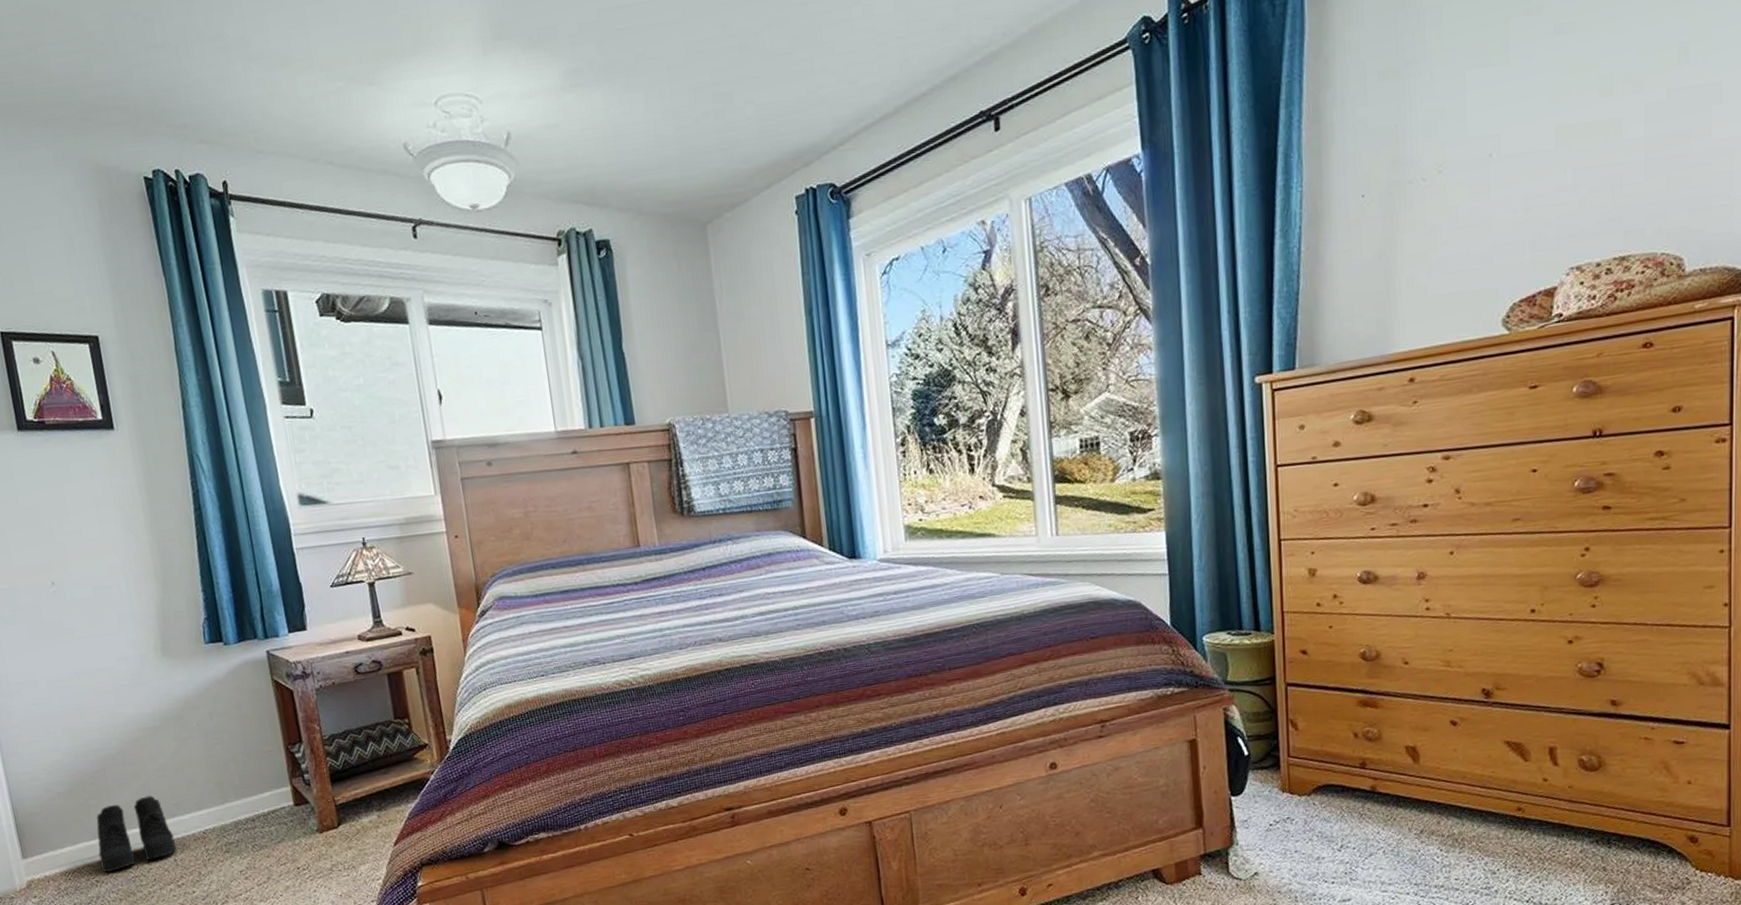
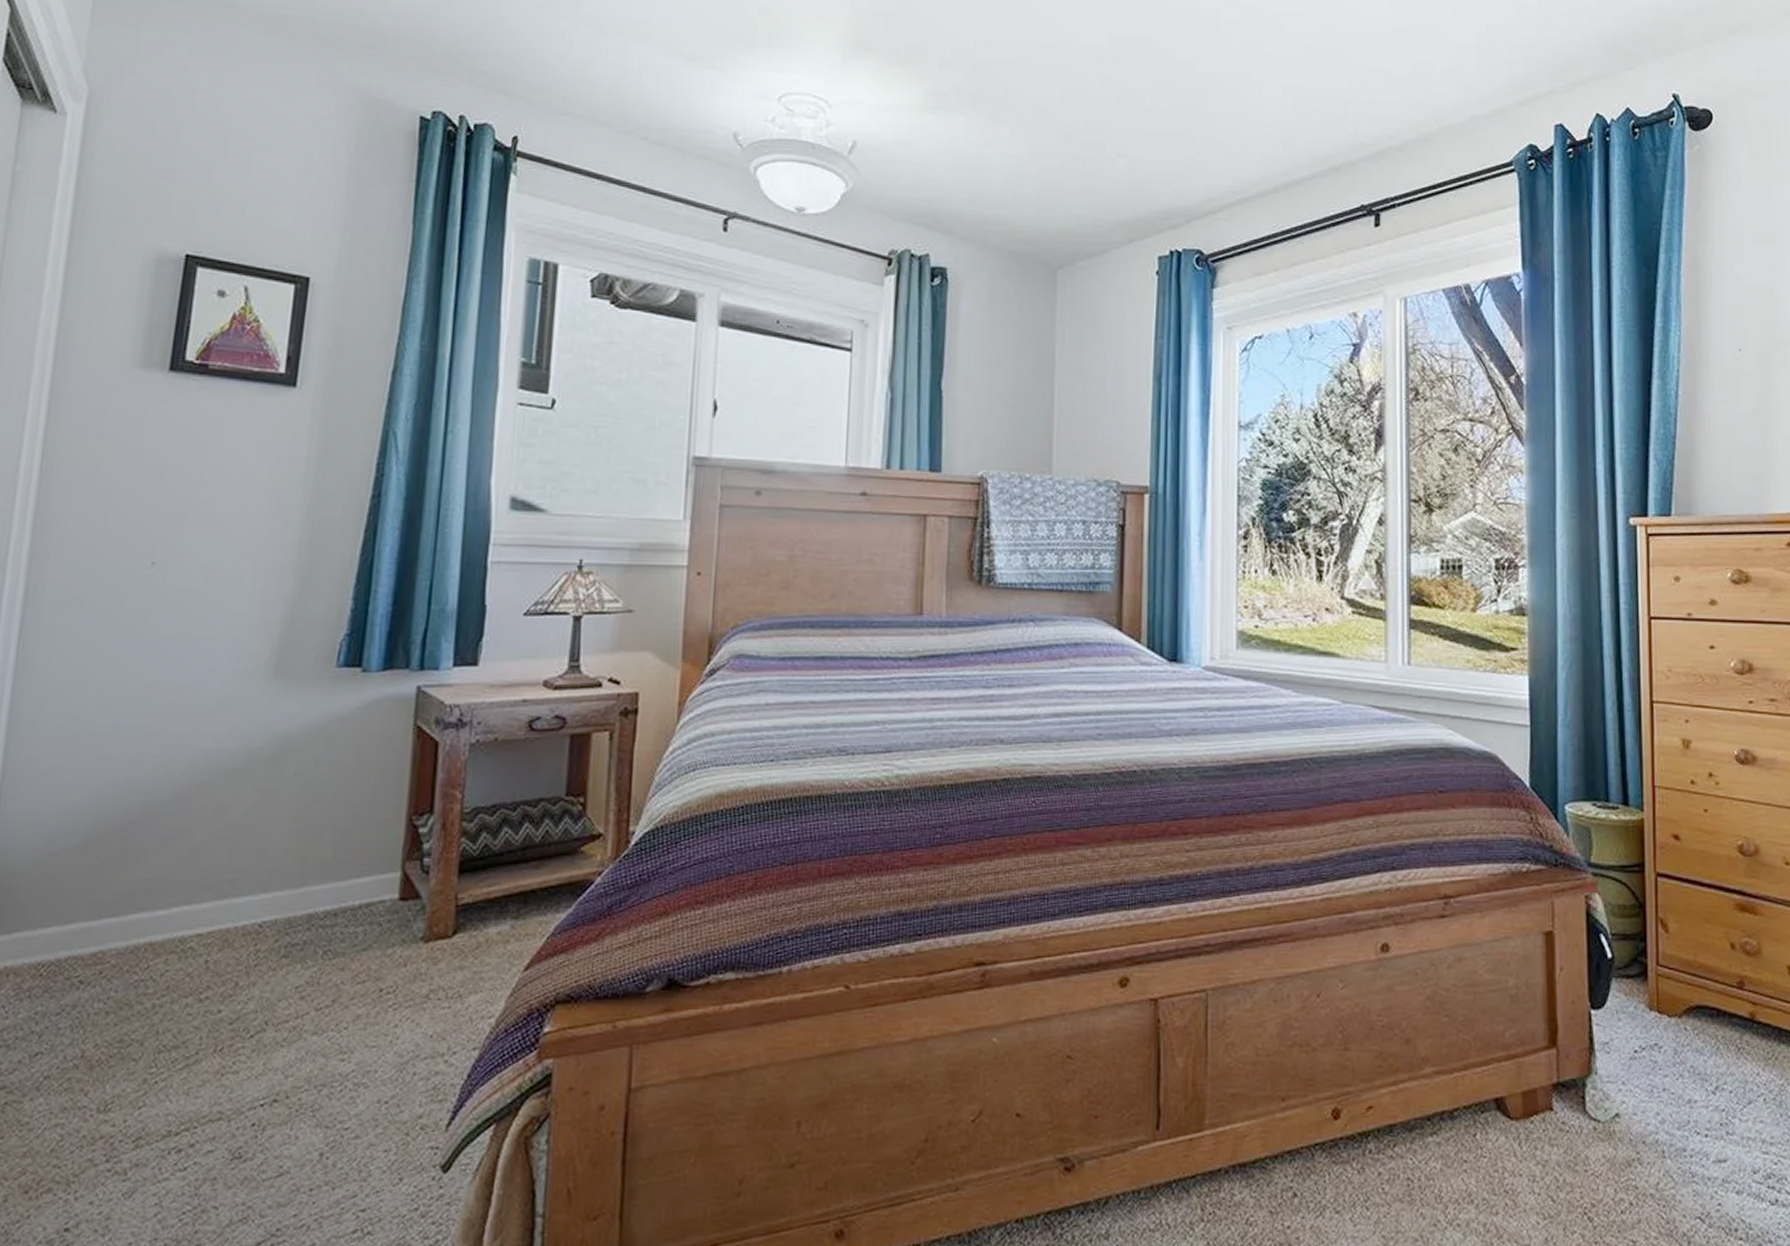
boots: present [96,796,177,872] -> none [93,865,215,969]

